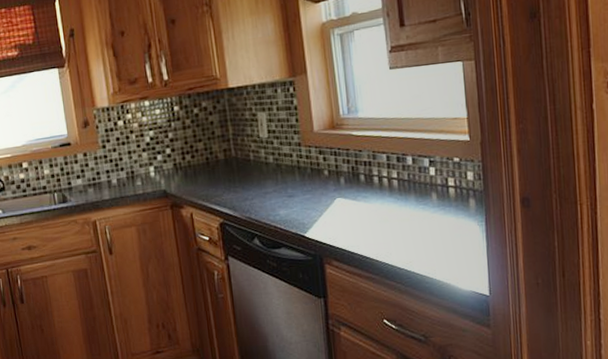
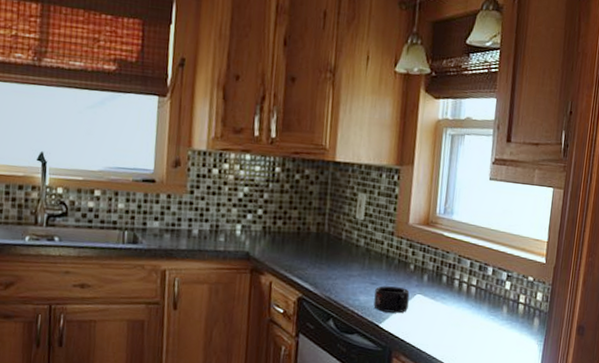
mug: none [293,194,331,222] -> present [373,286,410,313]

